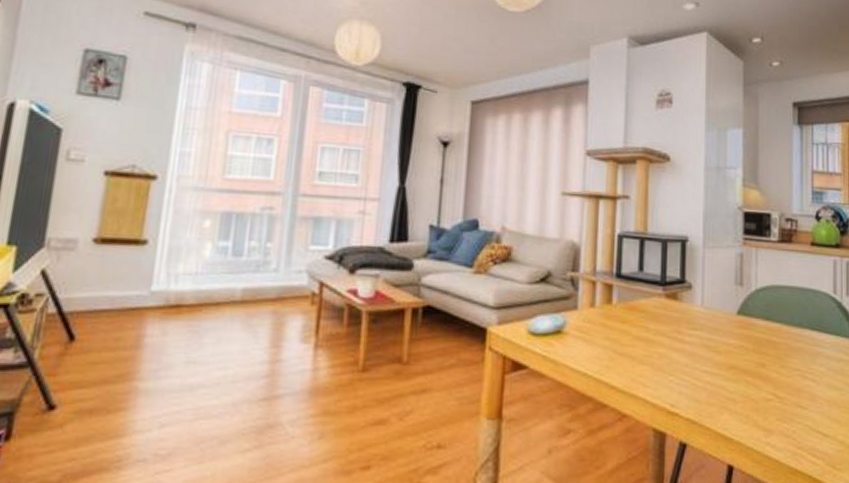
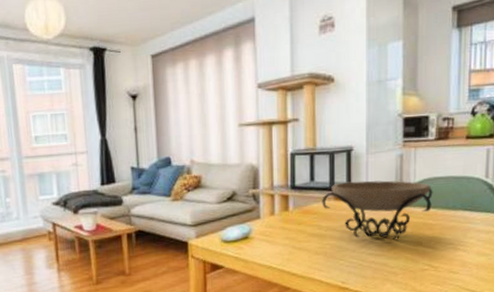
decorative bowl: none [651,277,777,358] -> present [322,180,433,240]

